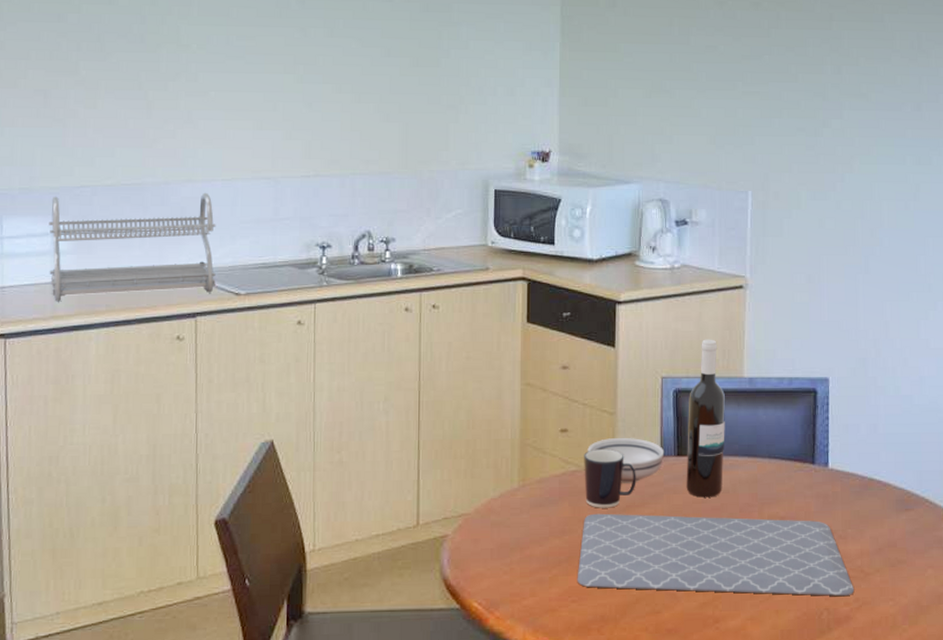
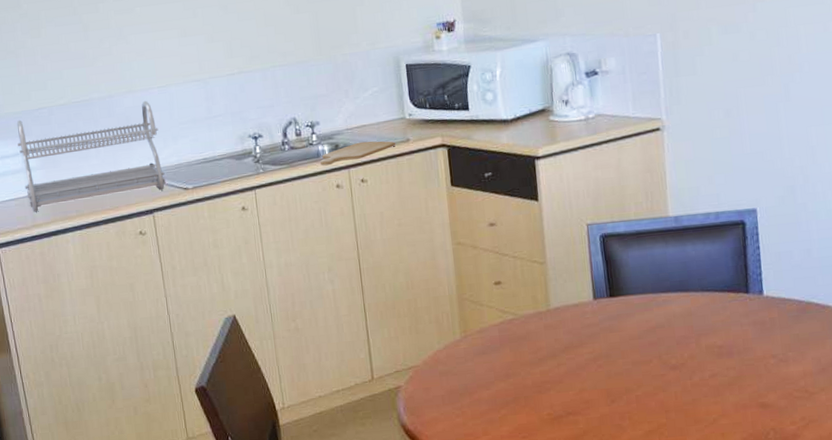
chopping board: none [391,265,475,286] -> present [320,141,396,167]
placemat: present [577,513,855,597] -> none [525,346,800,424]
mug: present [584,448,636,508] -> none [519,296,573,352]
bowl: present [587,437,665,483] -> none [522,283,597,327]
wine bottle: present [686,339,726,498] -> none [615,183,658,334]

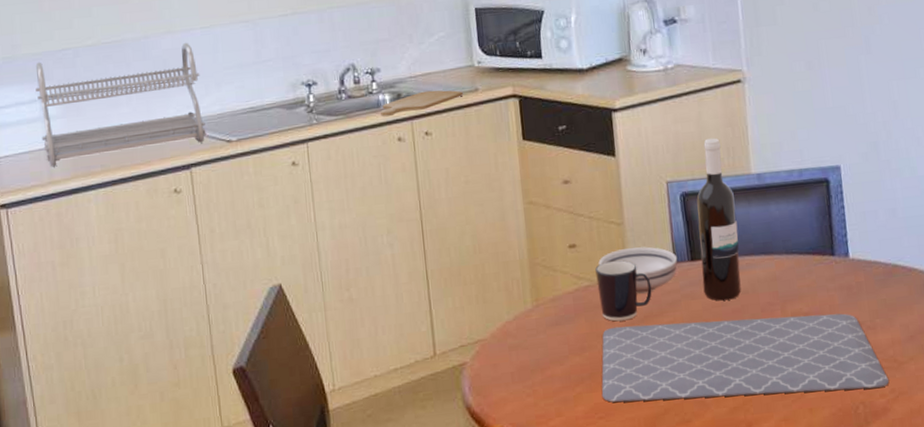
mug: none [519,296,573,352] -> present [595,260,652,322]
bowl: none [522,283,597,327] -> present [598,246,678,294]
placemat: none [525,346,800,424] -> present [601,313,890,403]
wine bottle: none [615,183,658,334] -> present [696,138,741,301]

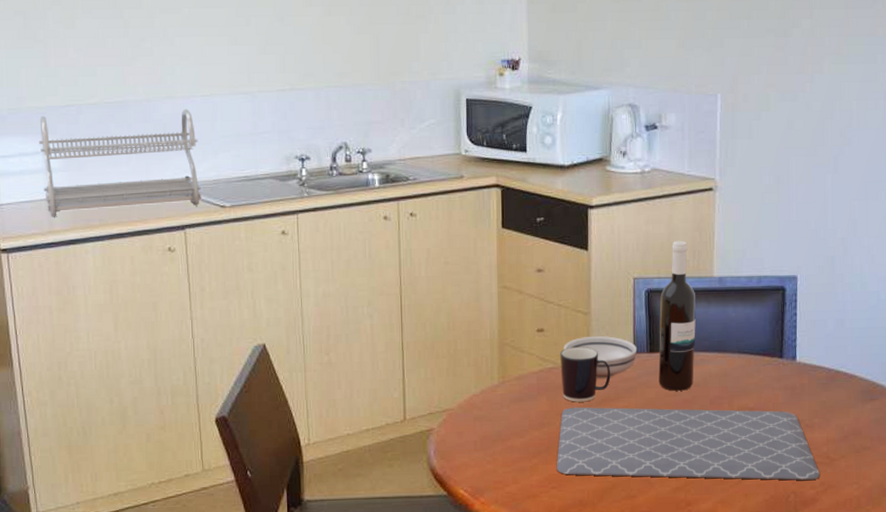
chopping board: present [381,90,464,118] -> none [369,174,450,196]

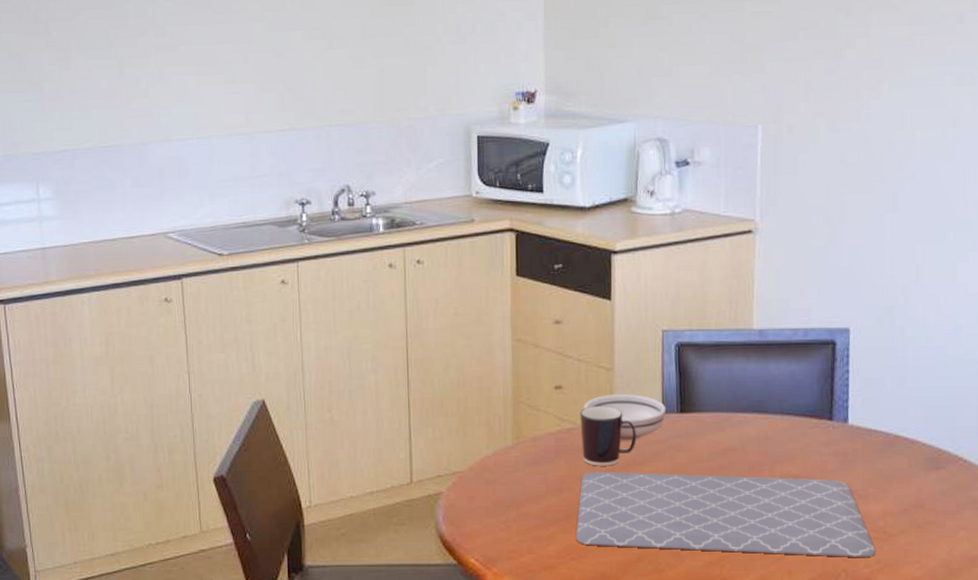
dish rack: present [39,108,201,218] -> none [34,151,198,267]
wine bottle: present [658,240,697,391] -> none [690,289,733,456]

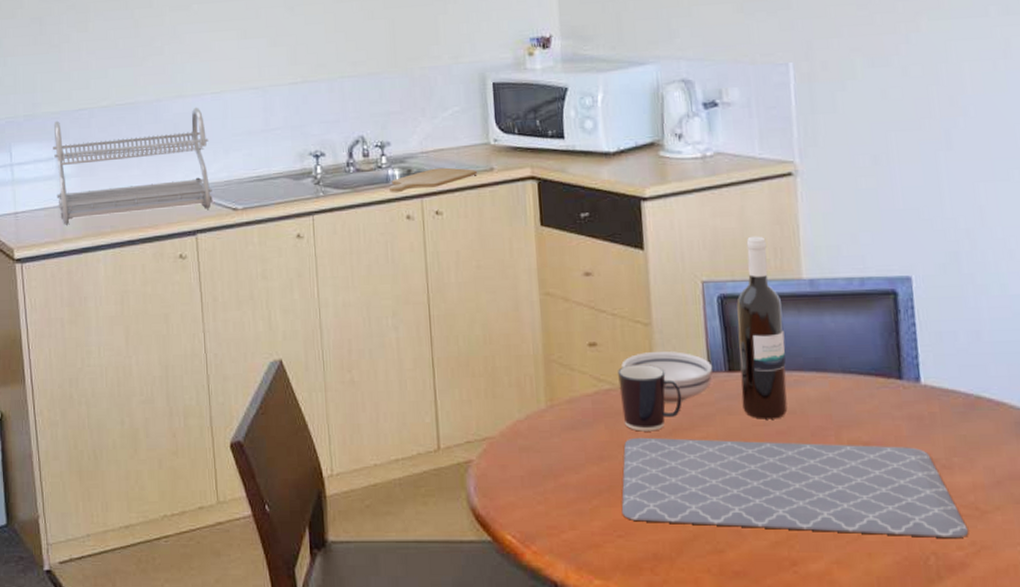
dish rack: none [34,151,198,267] -> present [53,107,213,225]
chopping board: none [373,218,459,242] -> present [389,167,478,193]
wine bottle: none [690,289,733,456] -> present [737,236,788,419]

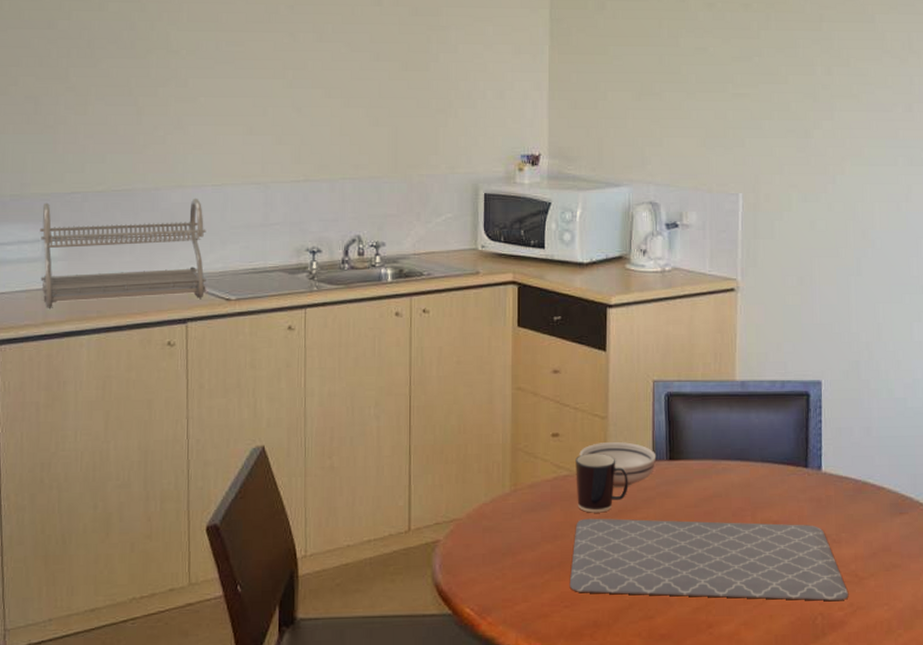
chopping board: present [389,167,478,193] -> none [381,269,465,291]
wine bottle: present [737,236,788,419] -> none [678,342,718,502]

